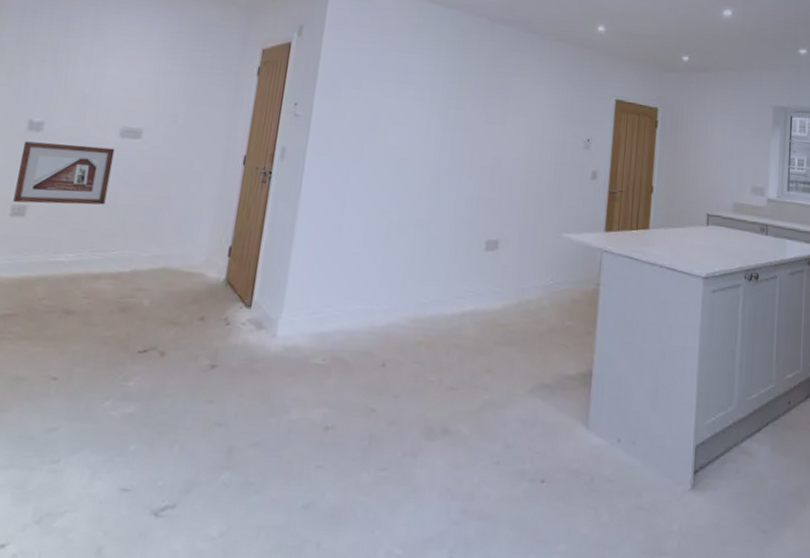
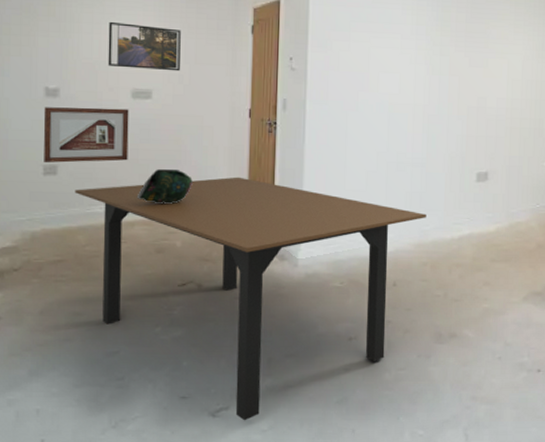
dining table: none [40,229,427,524] -> present [74,177,427,421]
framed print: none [100,55,183,111] -> present [108,21,181,72]
decorative bowl: none [107,216,172,256] -> present [136,169,193,204]

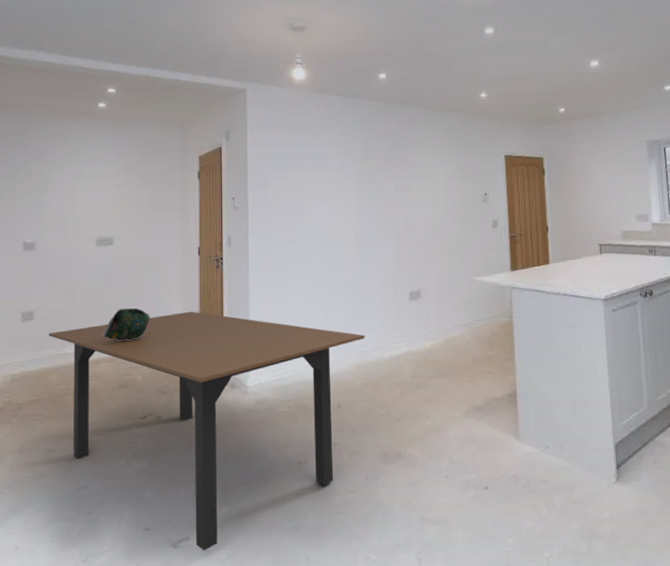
picture frame: present [43,107,129,163] -> none [22,256,94,311]
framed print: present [108,21,181,72] -> none [75,179,137,219]

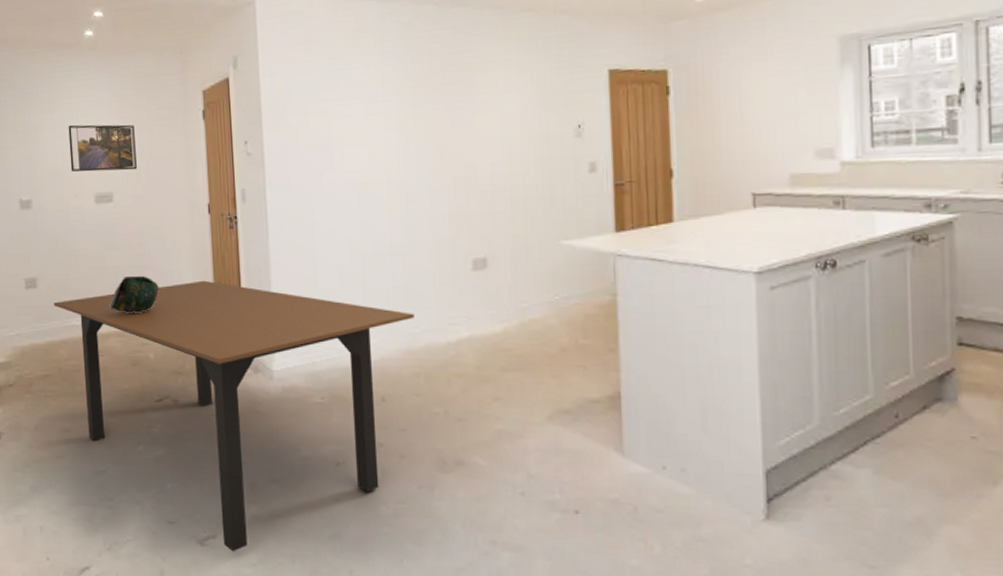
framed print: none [75,179,137,219] -> present [68,124,137,172]

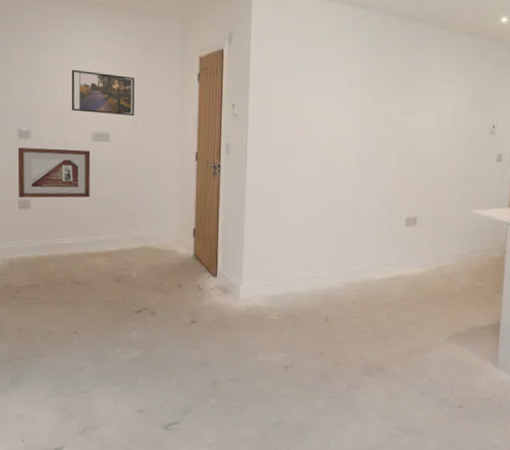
picture frame: none [20,215,97,277] -> present [17,147,90,198]
dining table: present [53,280,414,552] -> none [45,215,358,435]
decorative bowl: present [108,276,159,313] -> none [98,206,146,238]

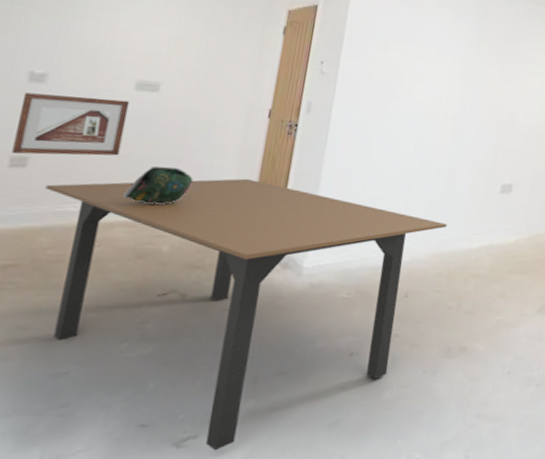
dining table: none [45,215,358,435] -> present [45,178,447,451]
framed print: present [71,69,135,116] -> none [112,9,204,66]
decorative bowl: none [98,206,146,238] -> present [122,167,193,204]

